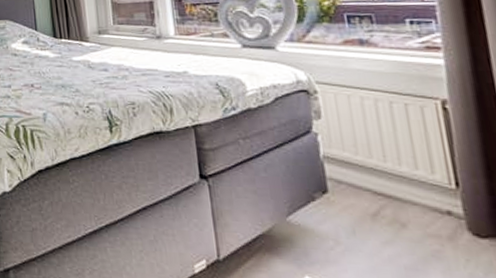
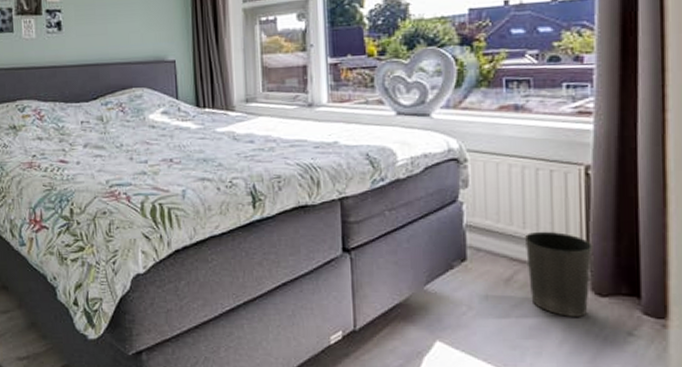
waste basket: none [386,165,467,259] -> present [524,231,593,317]

